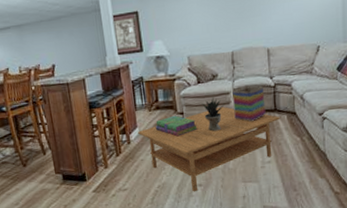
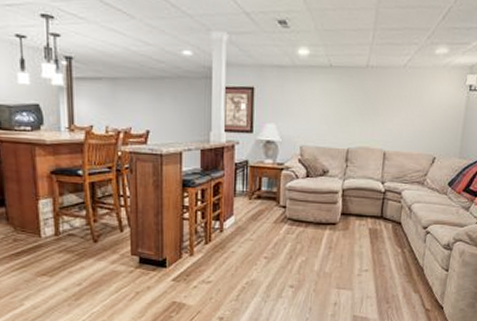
coffee table: present [138,107,280,192] -> none [233,206,385,293]
stack of books: present [155,115,198,137] -> none [253,208,299,231]
potted plant: present [202,96,225,132] -> none [307,193,331,231]
decorative box: present [232,85,266,122] -> none [339,187,373,225]

